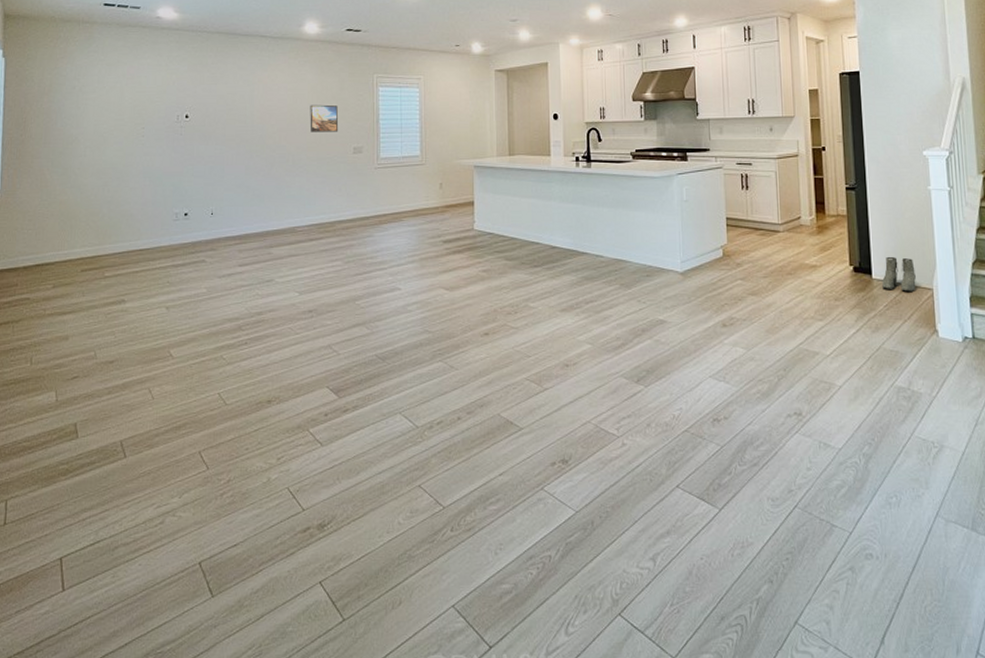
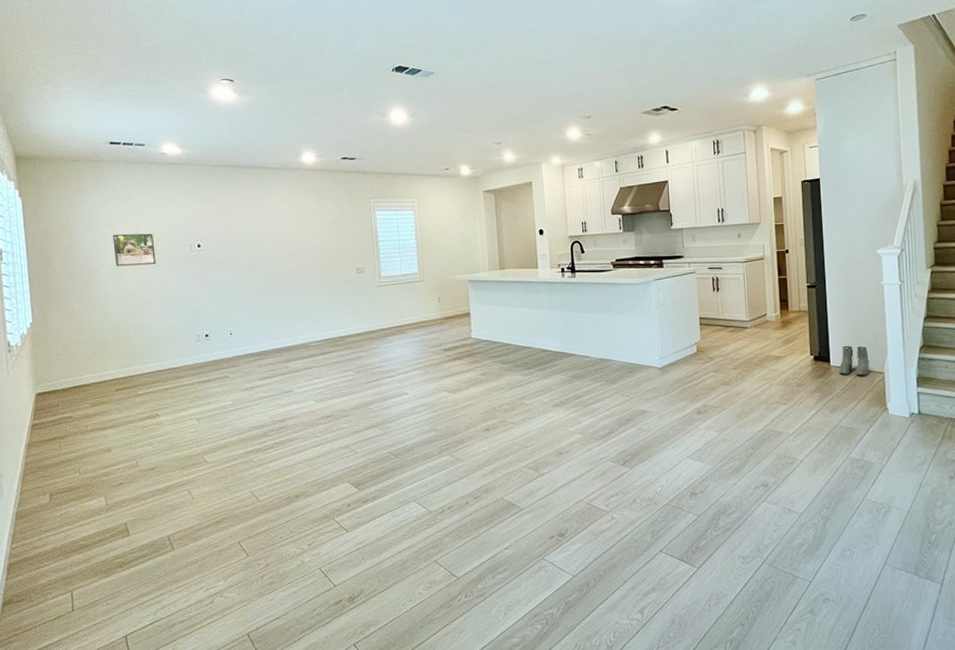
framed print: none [96,100,140,136] -> present [113,233,156,267]
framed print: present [310,104,339,132] -> none [313,229,342,256]

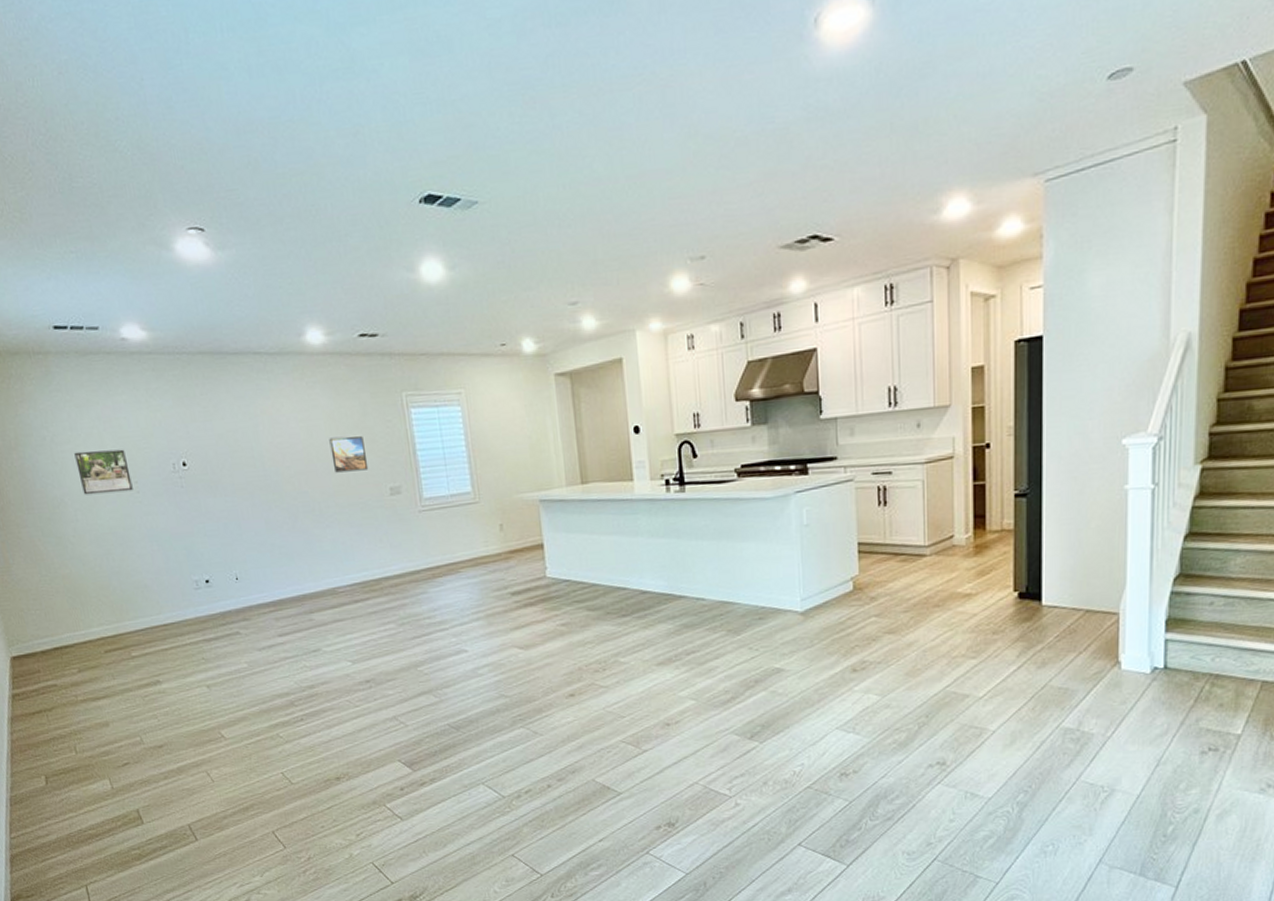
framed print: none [313,229,342,256] -> present [329,436,369,473]
boots: present [839,346,870,376] -> none [1054,578,1098,618]

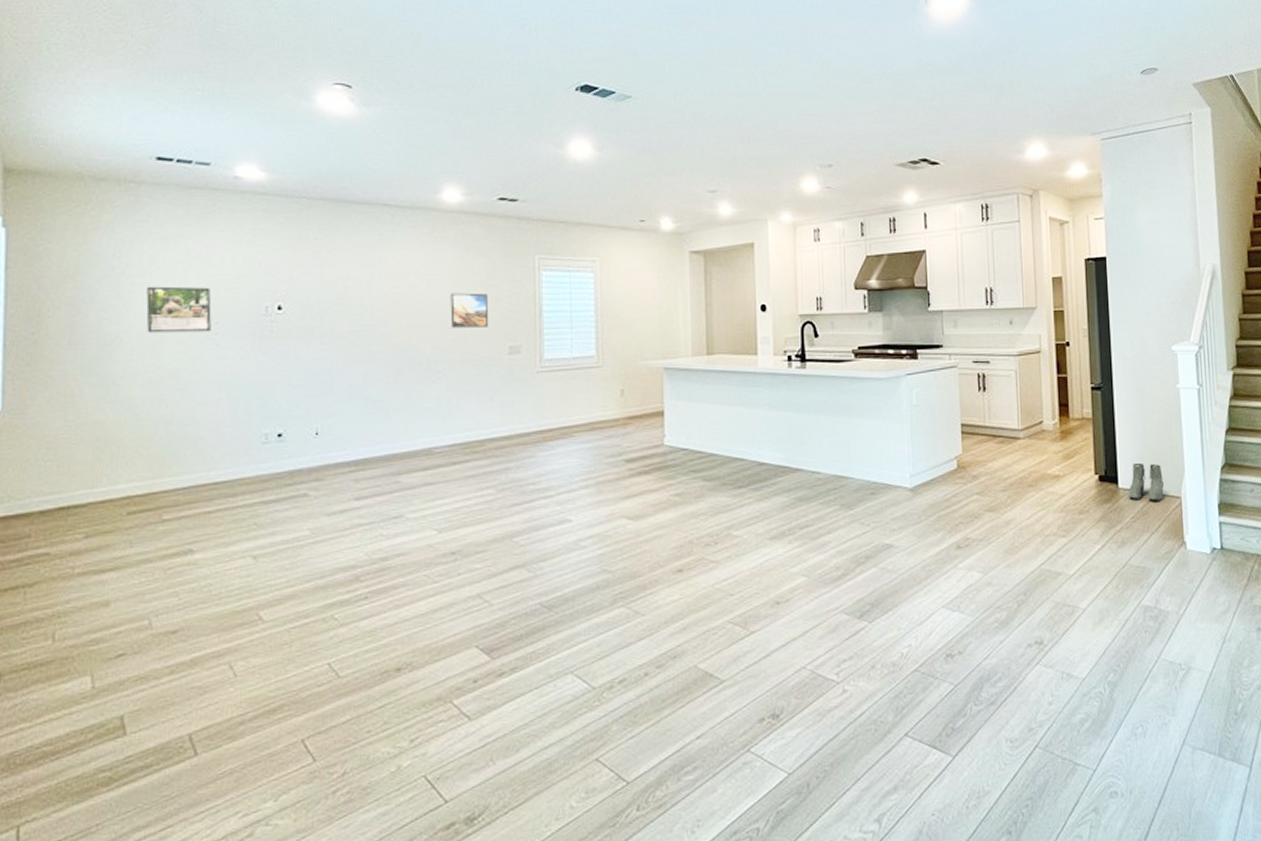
boots: none [1054,578,1098,618] -> present [1129,464,1164,501]

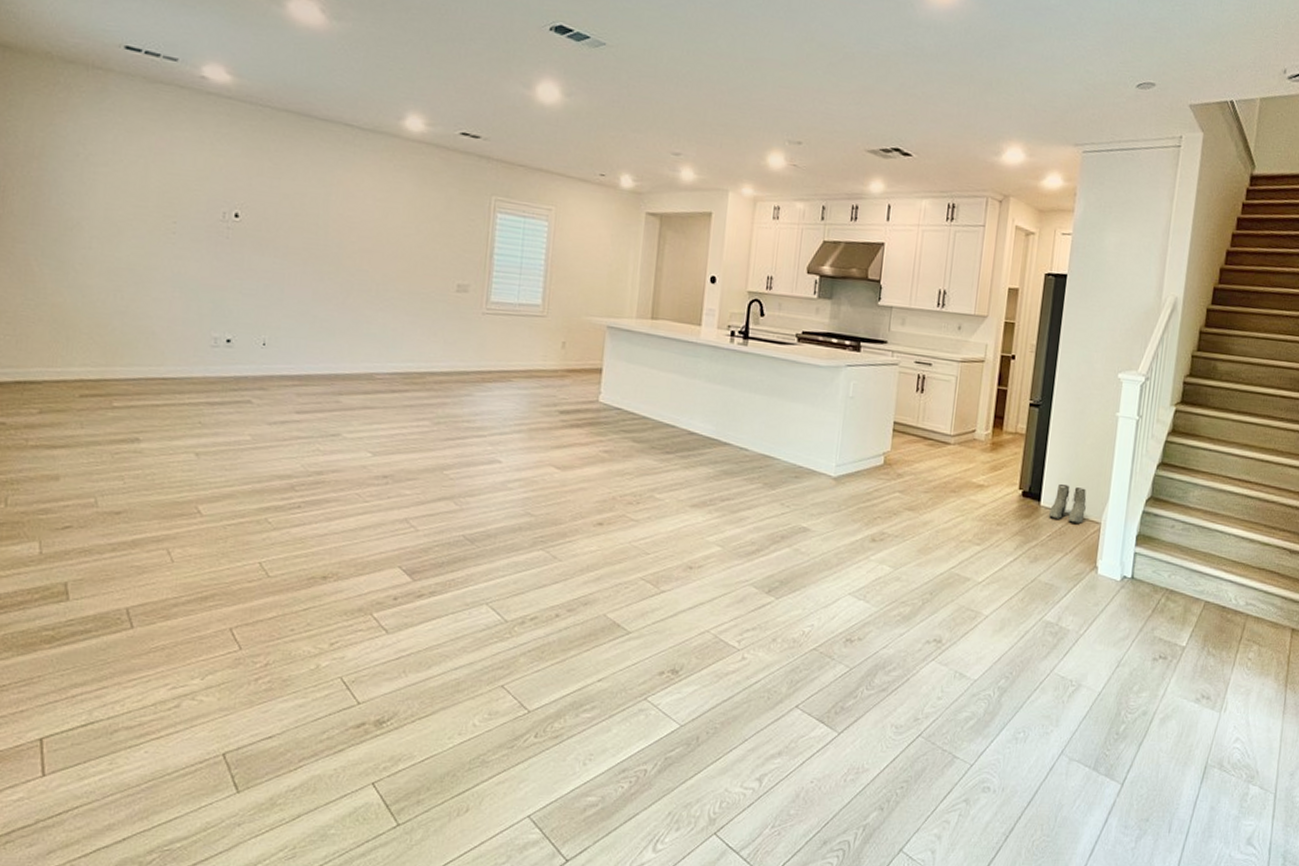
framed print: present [146,286,212,333] -> none [107,176,171,231]
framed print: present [450,293,489,328] -> none [402,223,441,263]

